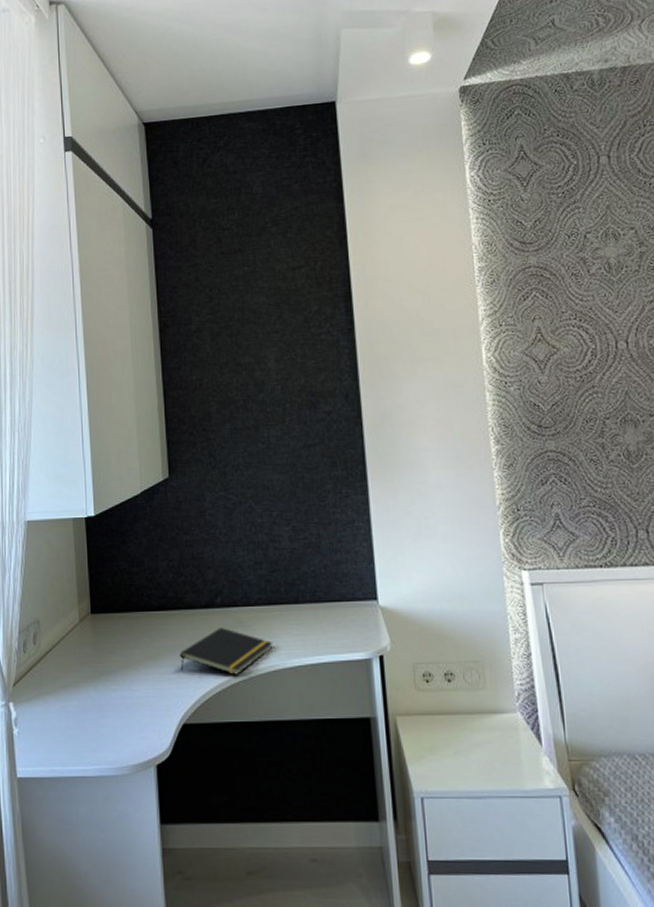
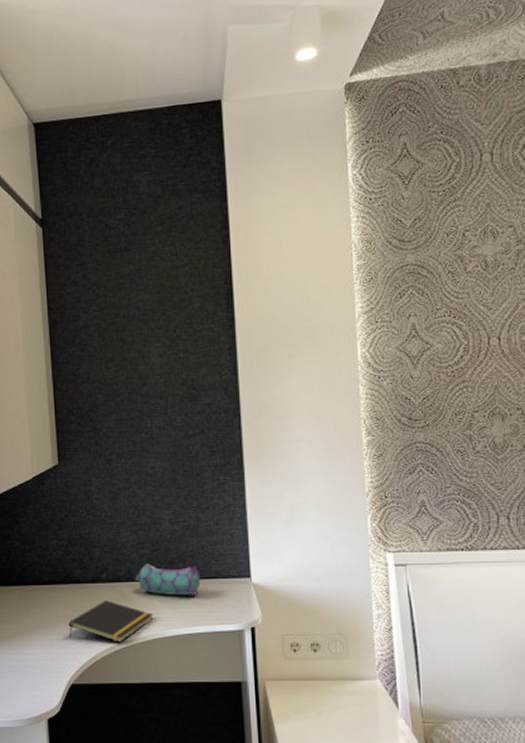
pencil case: none [252,586,324,622] -> present [135,563,201,596]

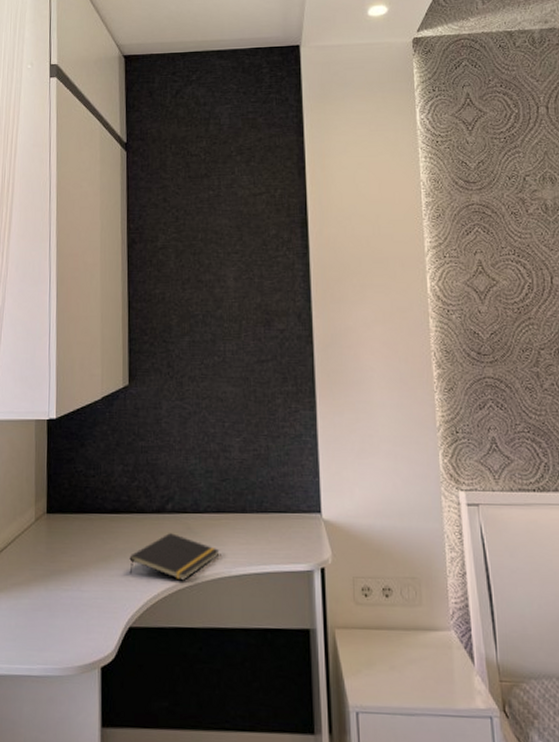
pencil case: present [135,563,201,596] -> none [202,494,270,532]

